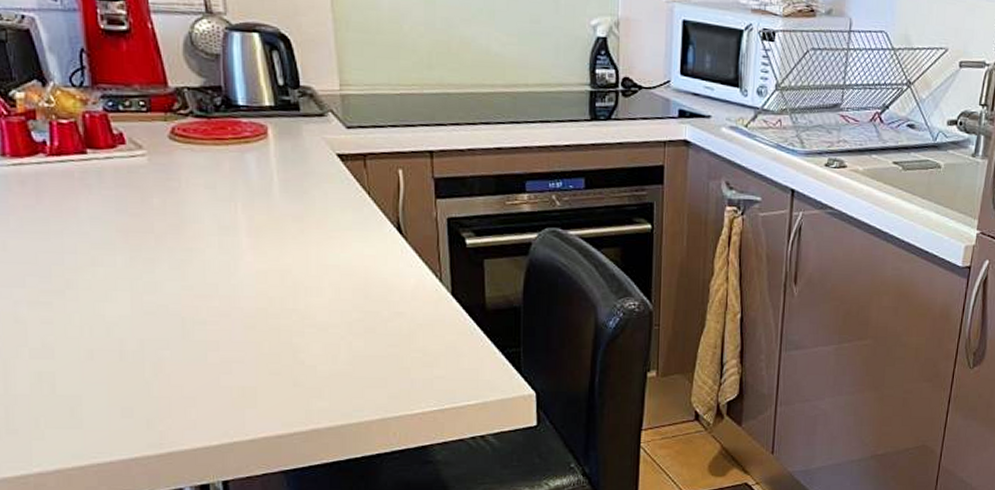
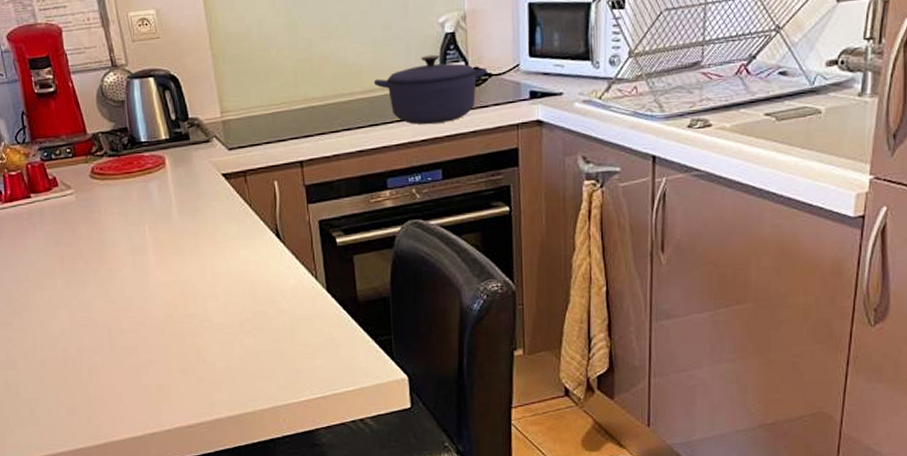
cooking pot: none [517,56,638,130] -> present [373,54,487,125]

